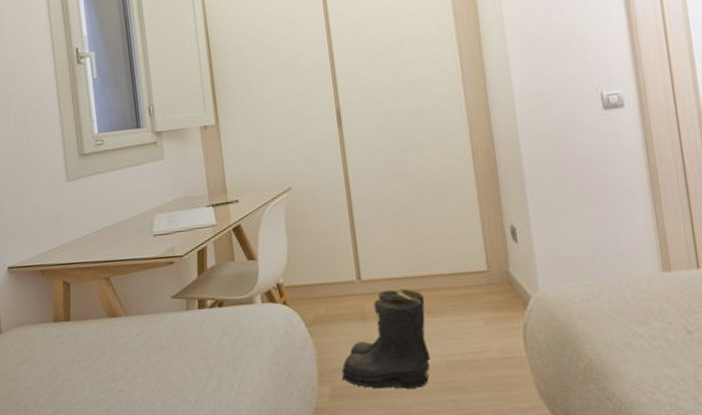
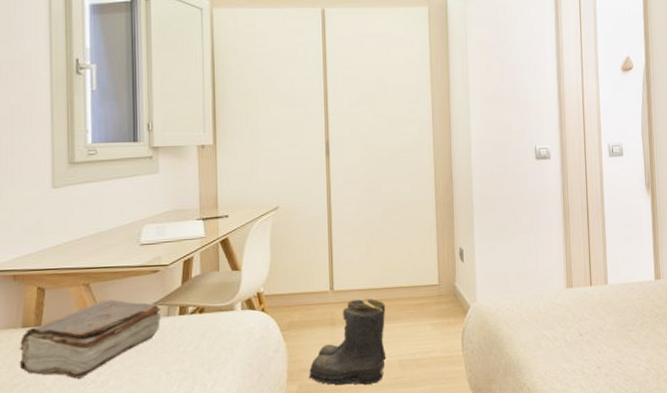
book: none [52,293,181,374] -> present [19,299,162,379]

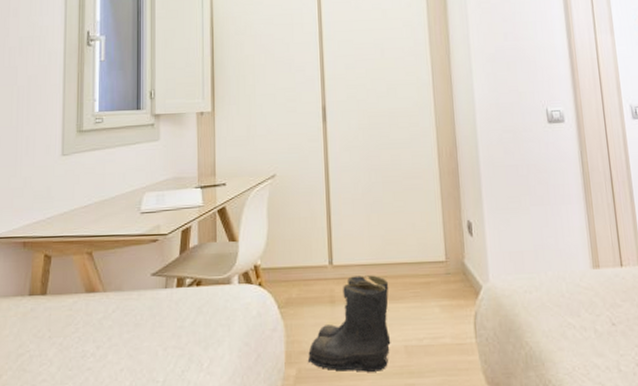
book: present [19,299,162,379] -> none [24,269,160,351]

